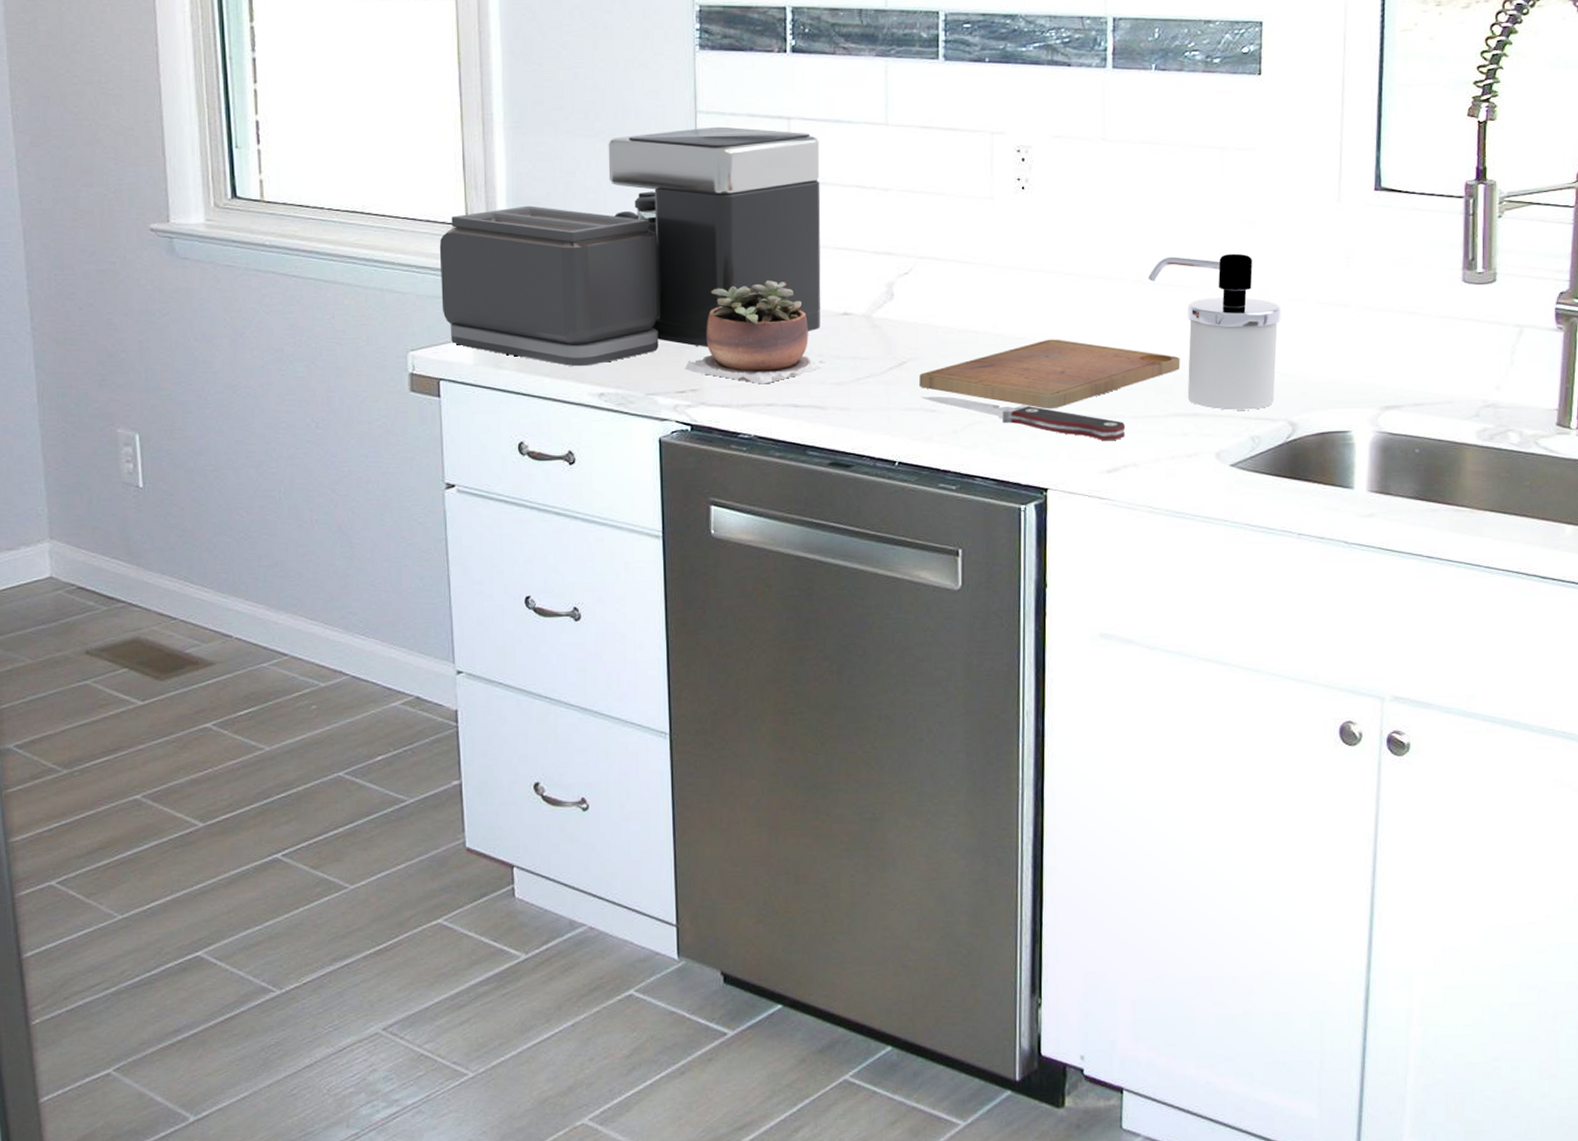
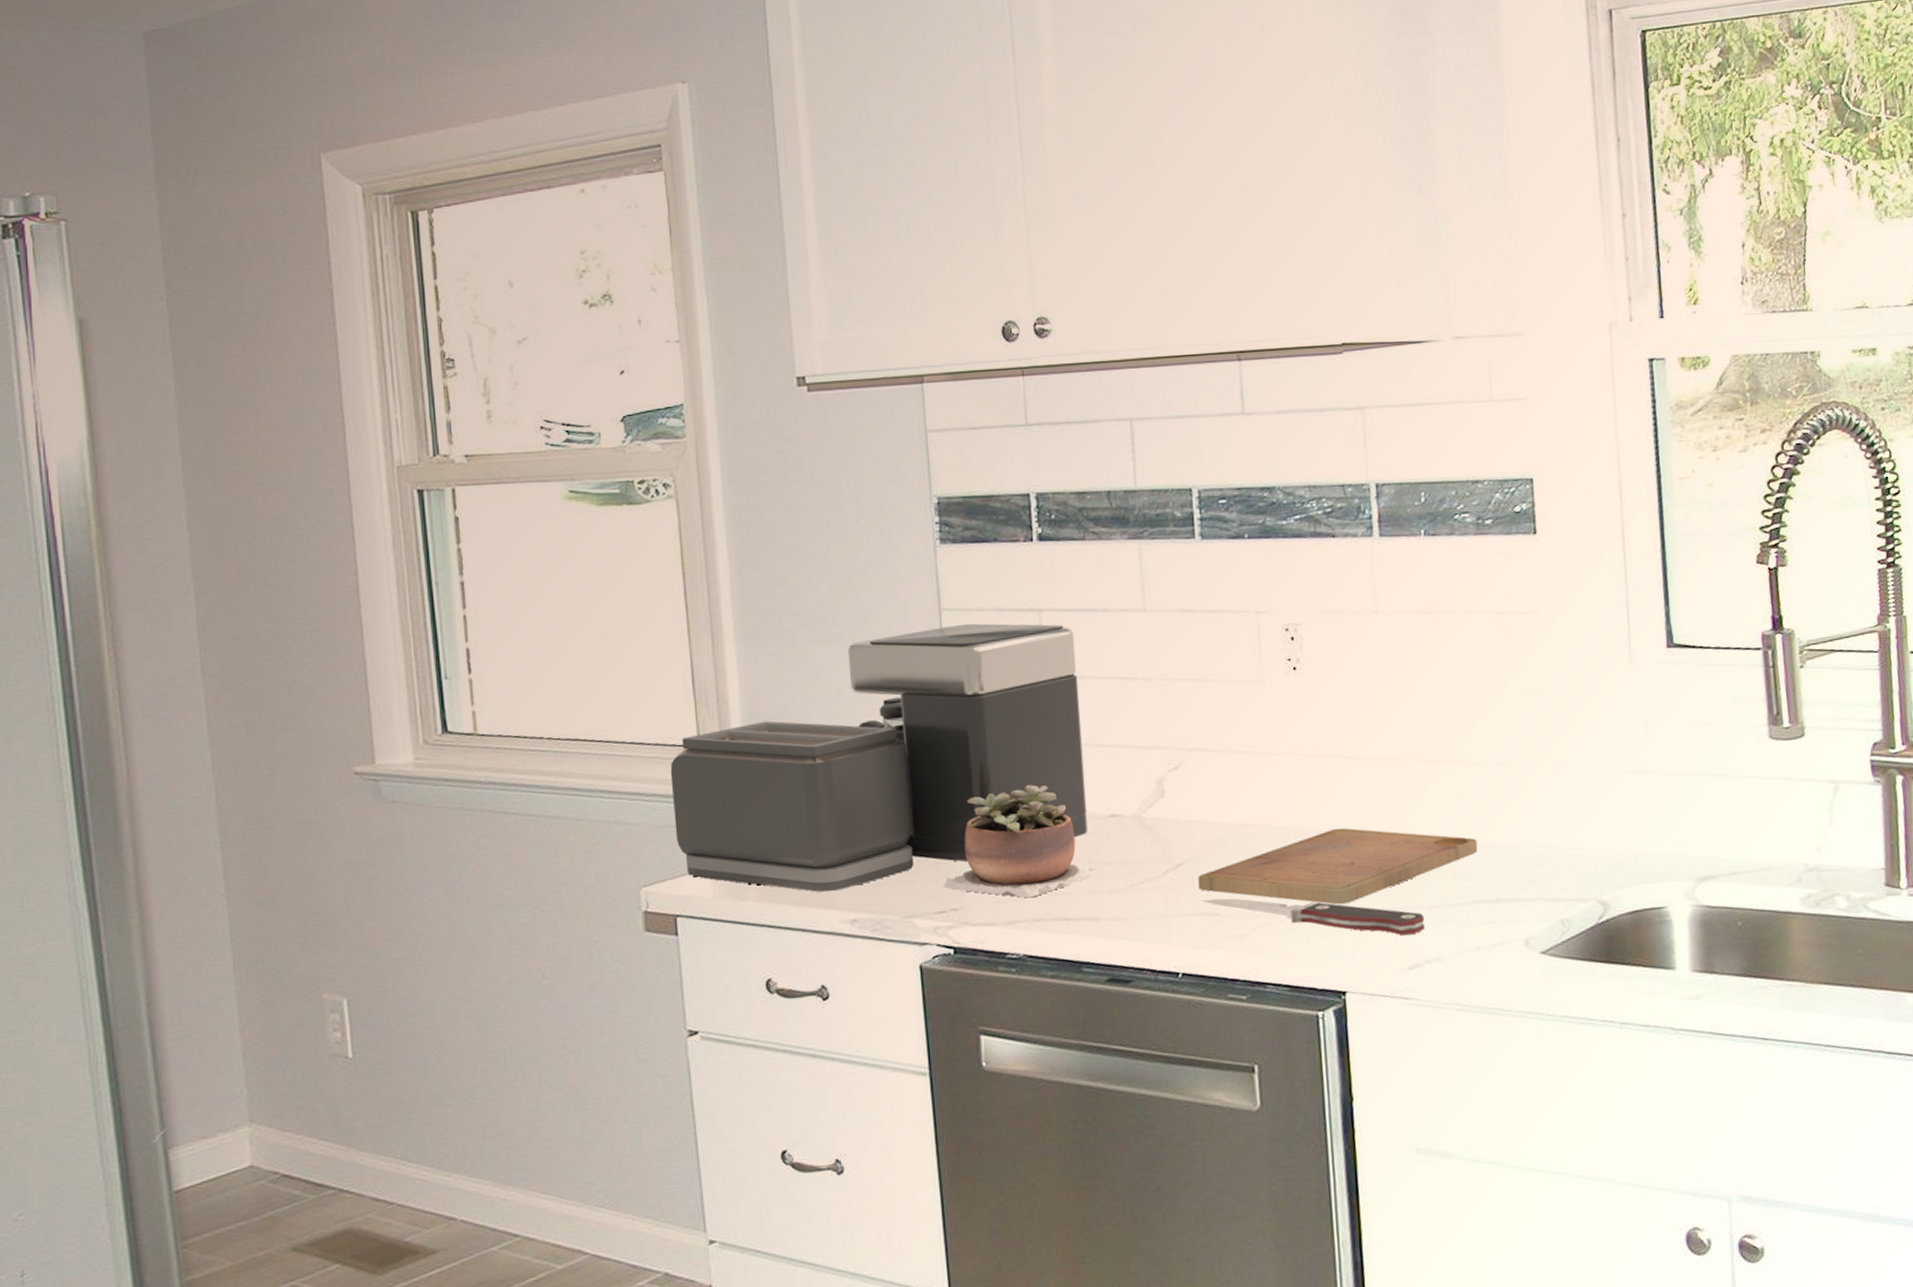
soap dispenser: present [1148,253,1281,410] -> none [1436,723,1582,893]

